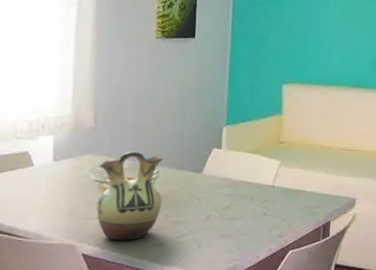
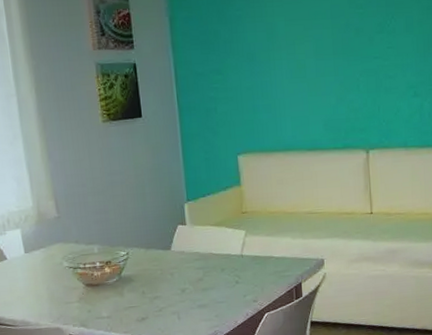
ceramic pitcher: present [96,151,163,241] -> none [69,235,137,321]

